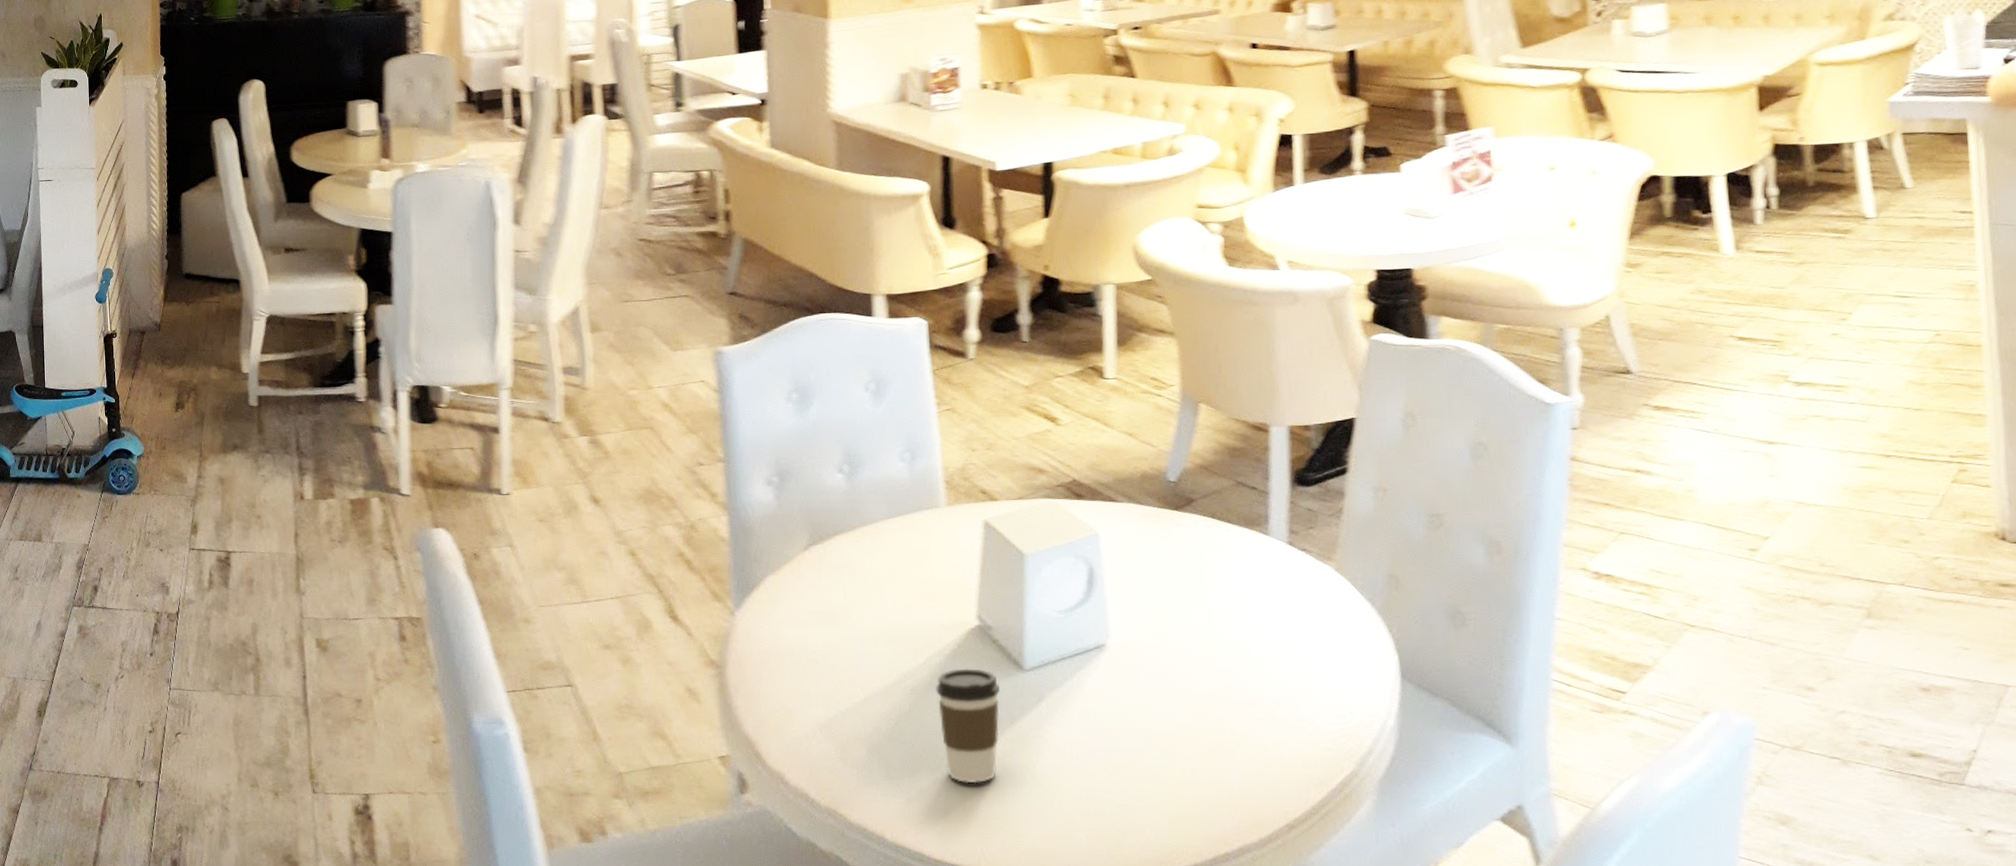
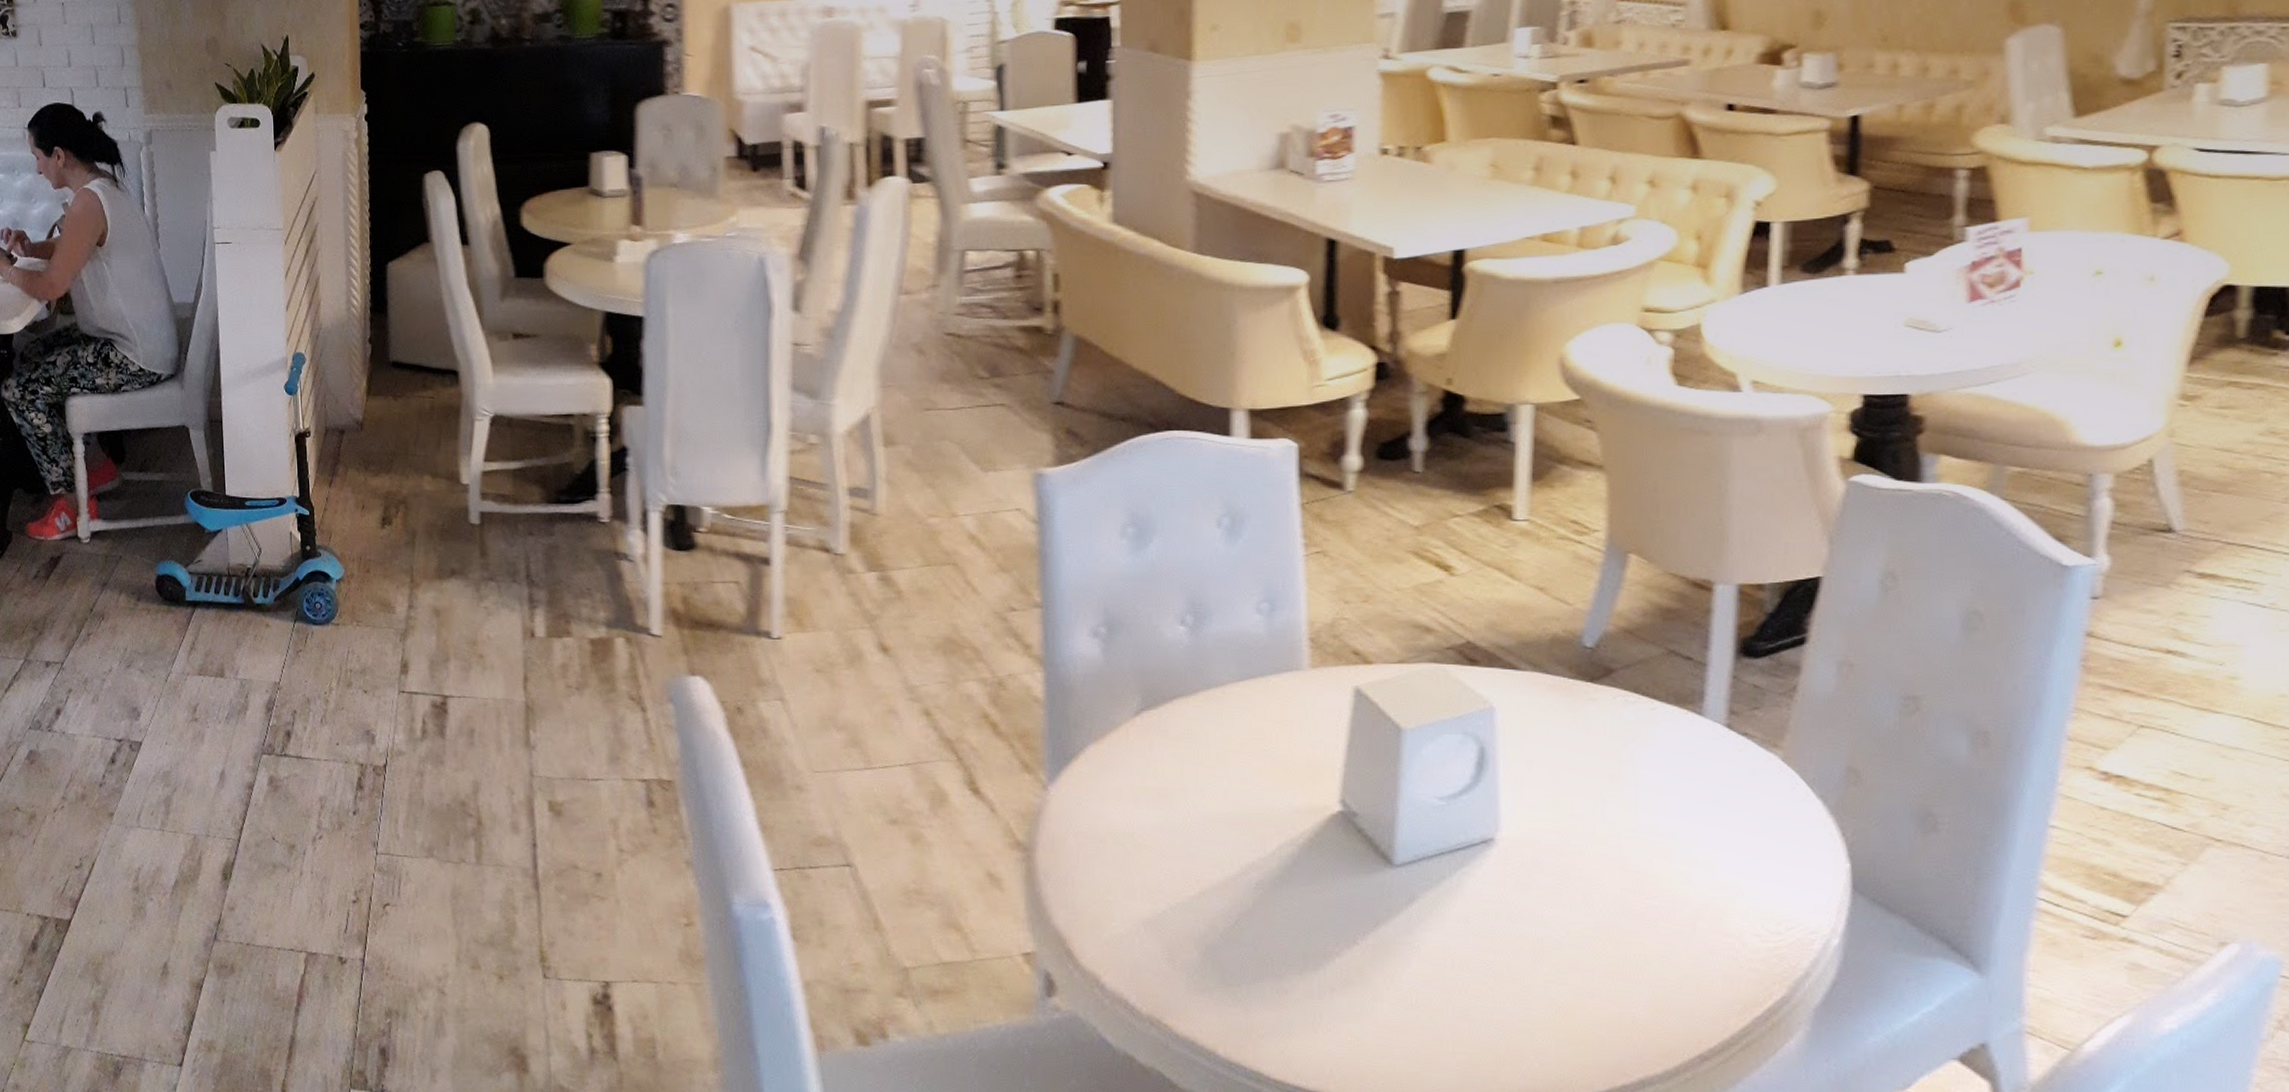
coffee cup: present [936,668,1000,784] -> none [1286,861,1363,995]

